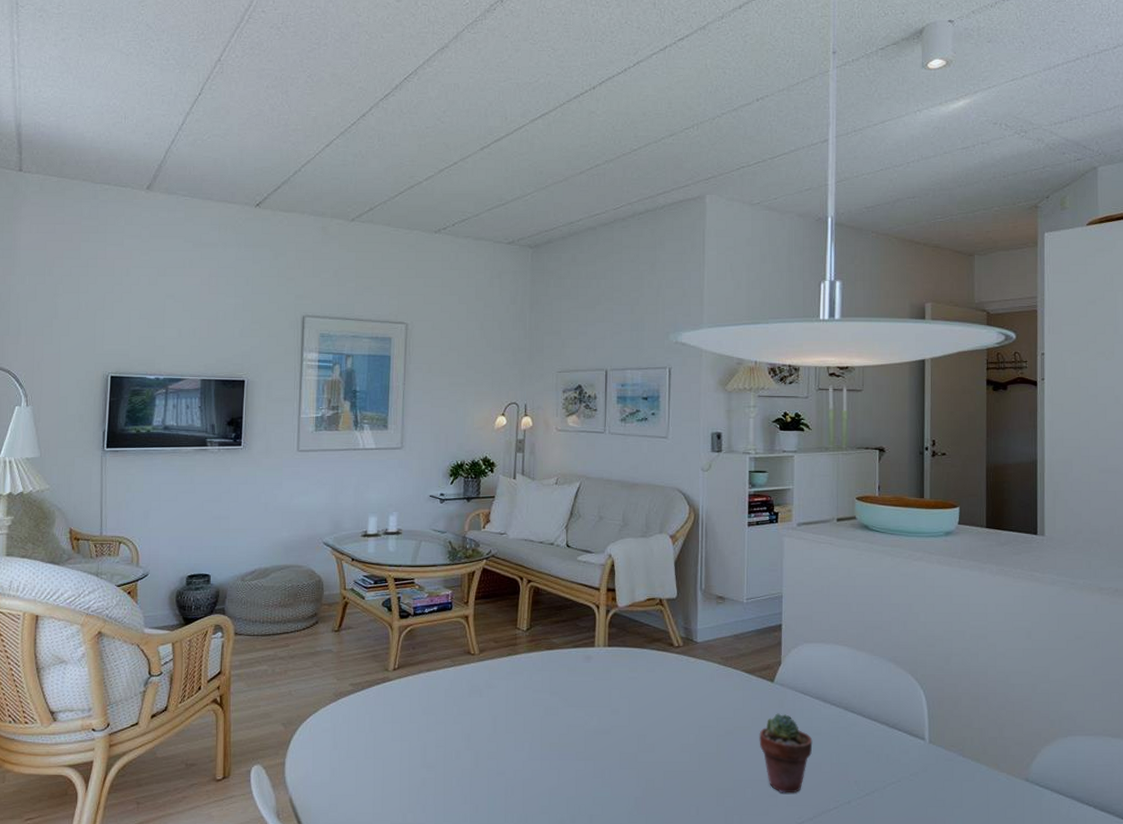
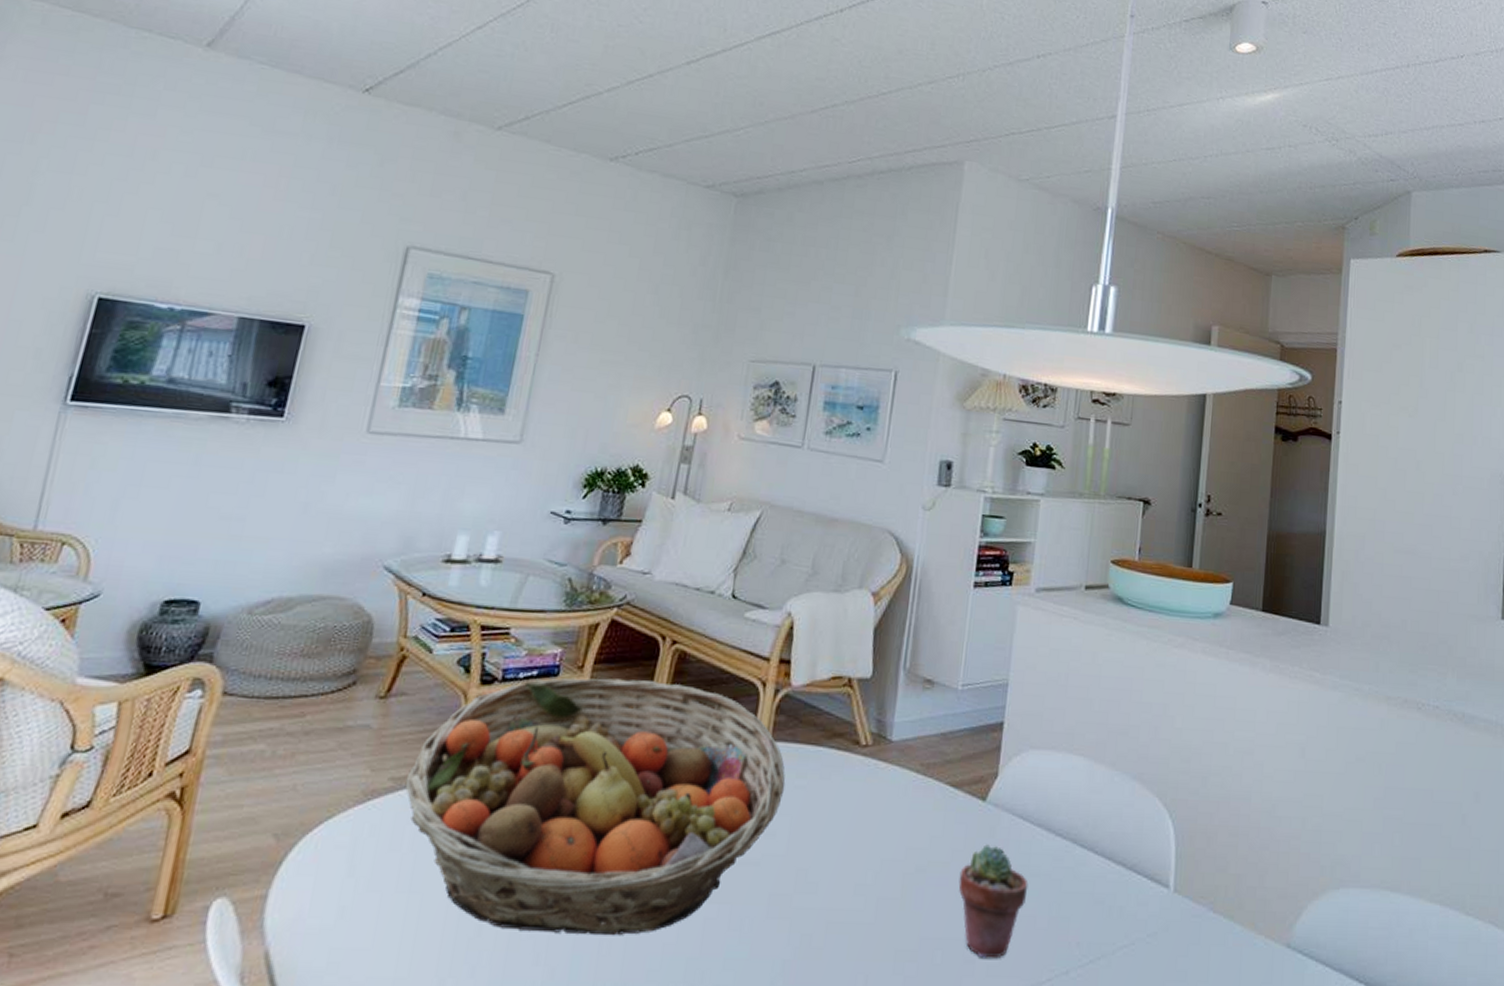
fruit basket: none [360,609,622,784] -> present [404,677,786,936]

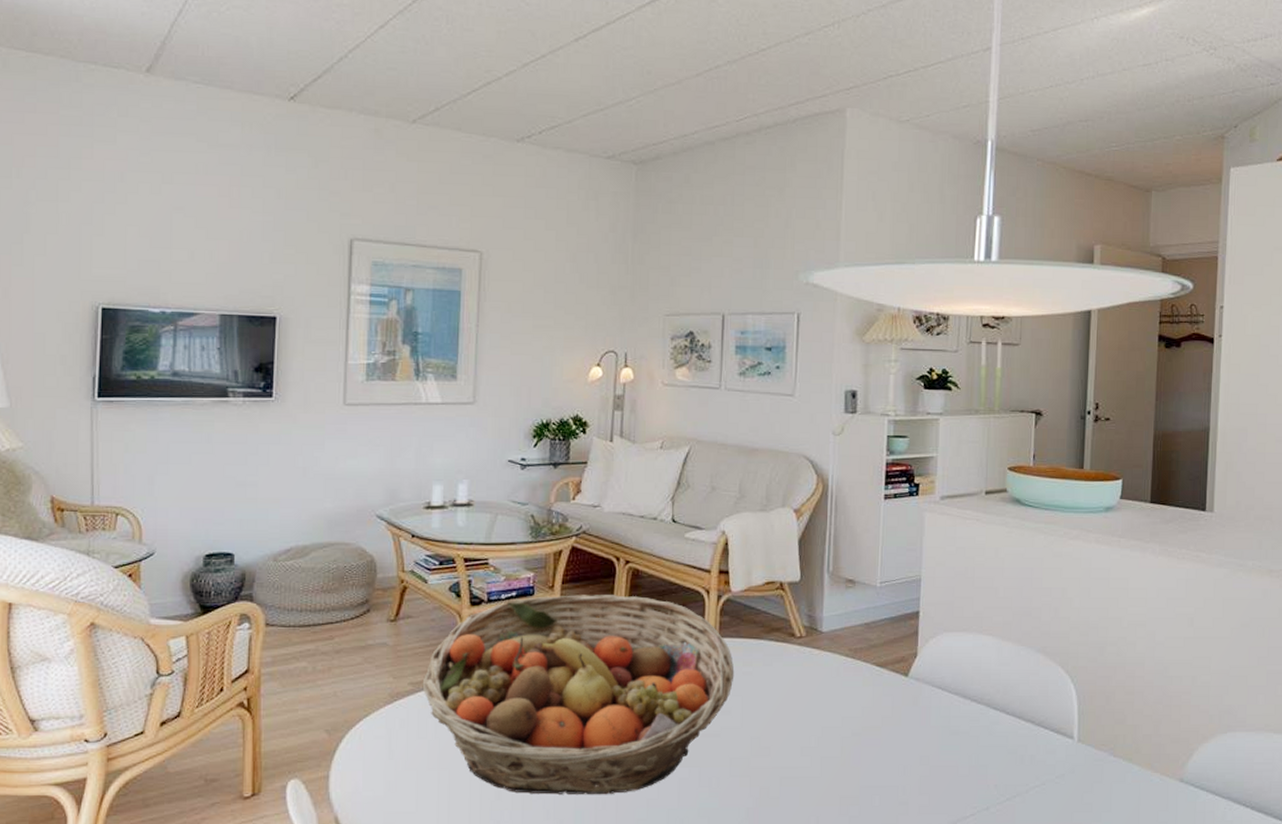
potted succulent: present [958,844,1029,959] -> none [889,711,950,800]

